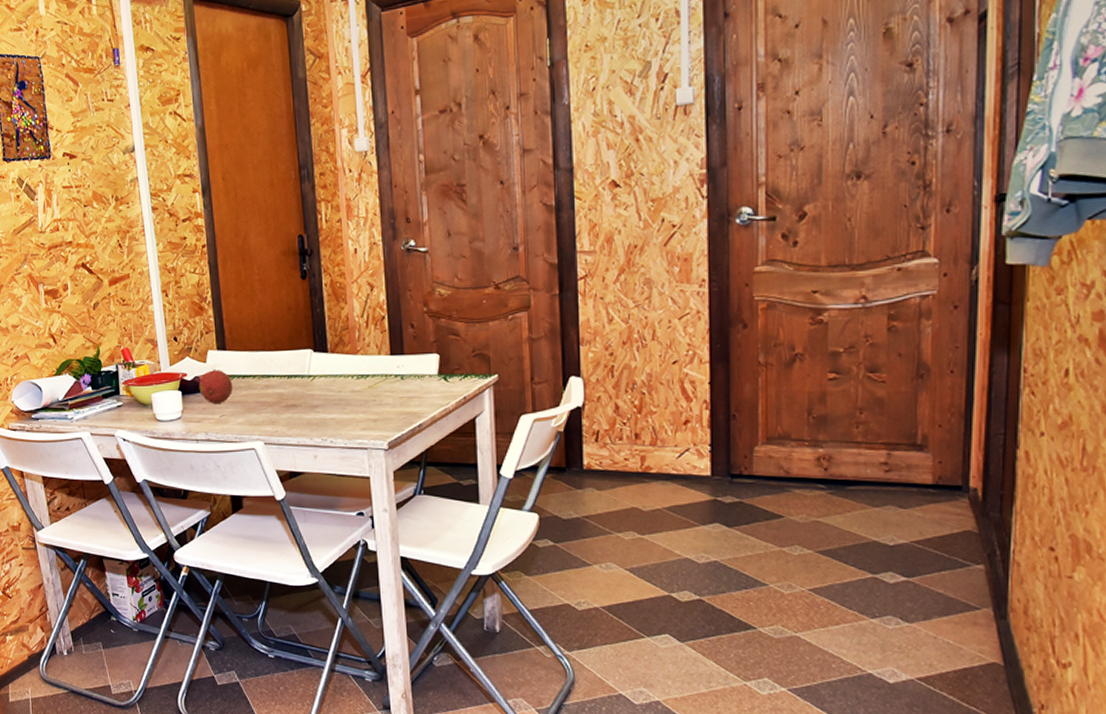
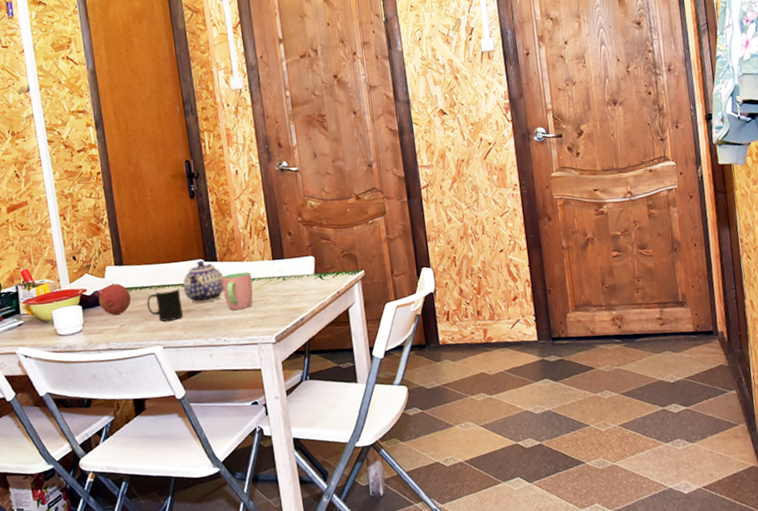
cup: none [249,379,287,415] -> present [147,288,183,322]
teapot: none [289,351,334,399] -> present [183,261,224,304]
cup: none [330,366,367,408] -> present [220,271,253,310]

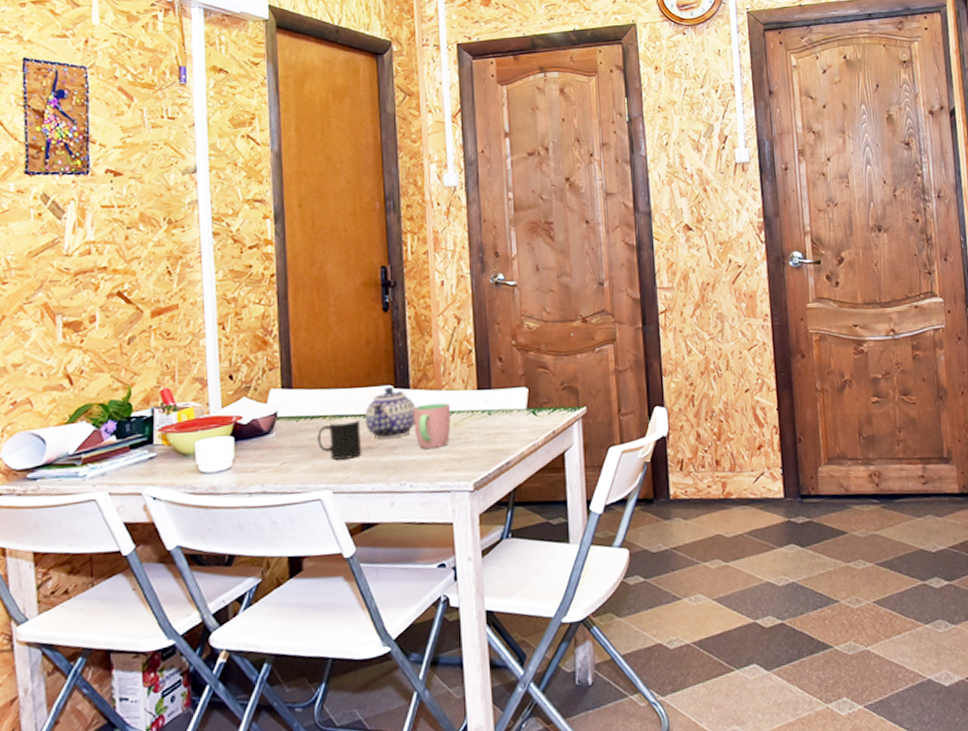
fruit: present [98,283,132,315] -> none [256,411,299,450]

